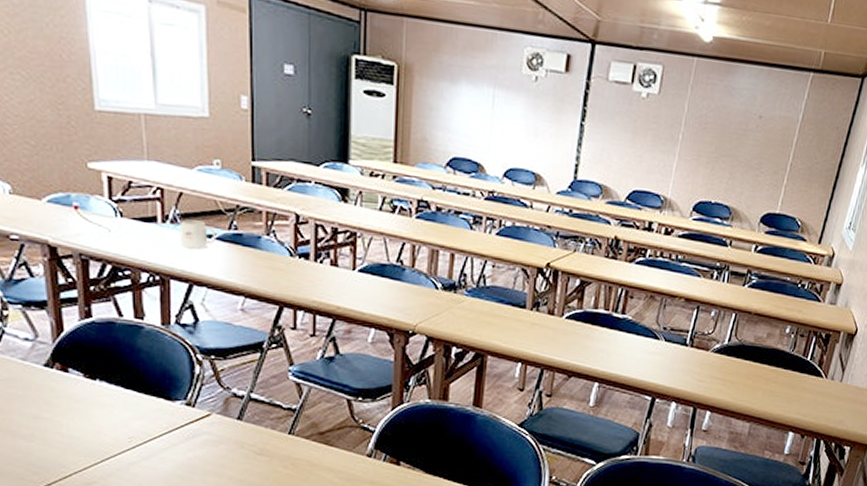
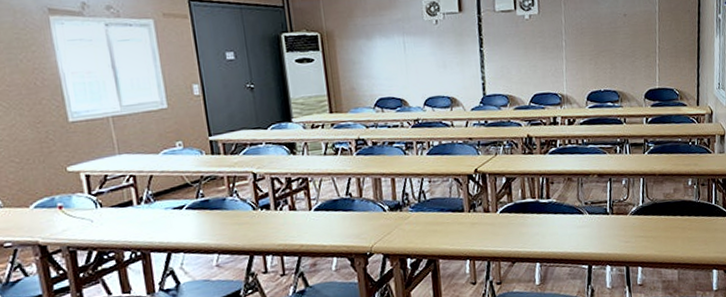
mug: present [179,219,217,249] -> none [153,196,187,222]

